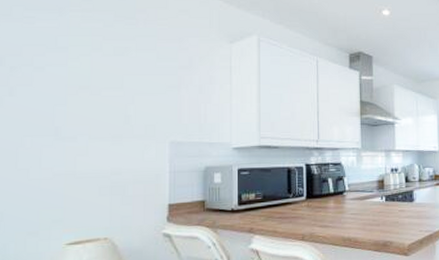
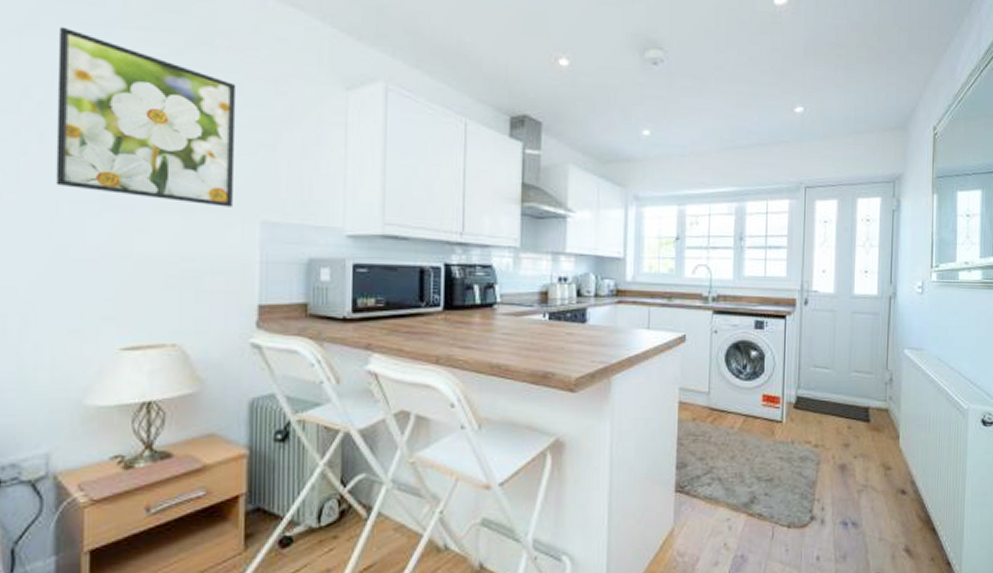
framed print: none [21,13,151,133] -> present [55,26,237,207]

